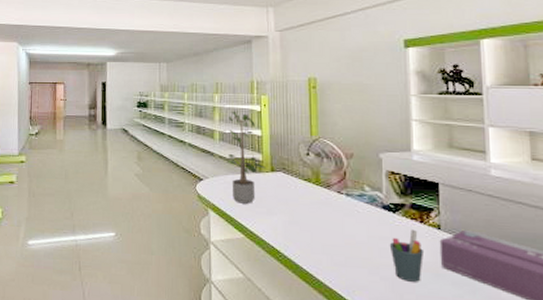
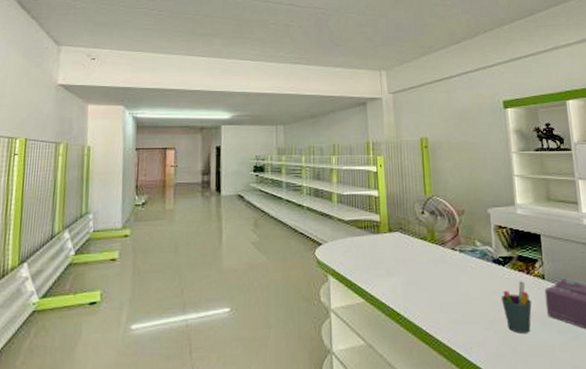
potted plant: present [226,109,266,204] -> none [345,171,384,267]

